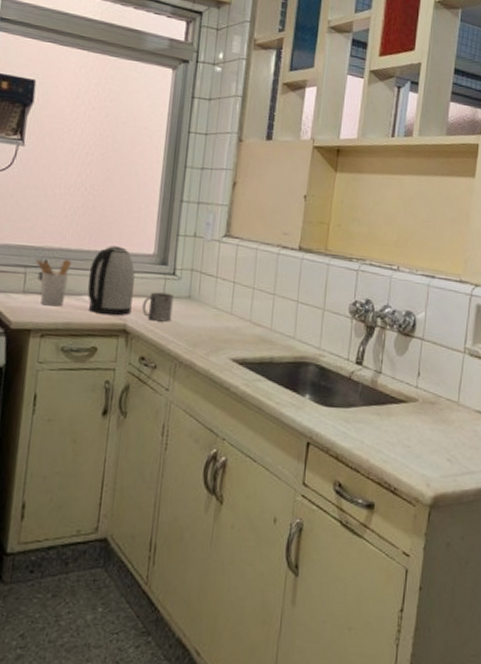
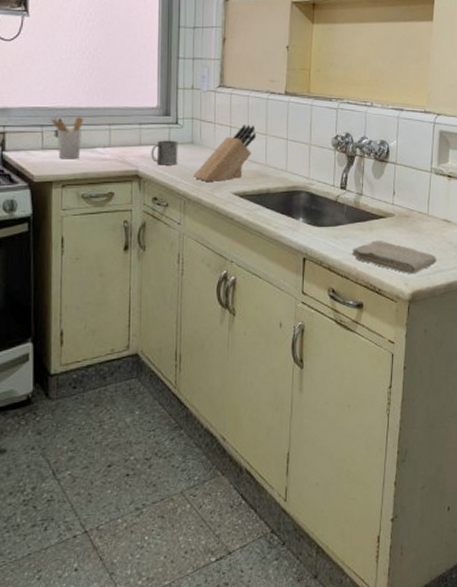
kettle: present [87,246,135,316] -> none [100,102,142,164]
knife block: none [187,281,263,344] -> present [193,125,257,181]
washcloth: none [364,428,467,474] -> present [351,240,437,275]

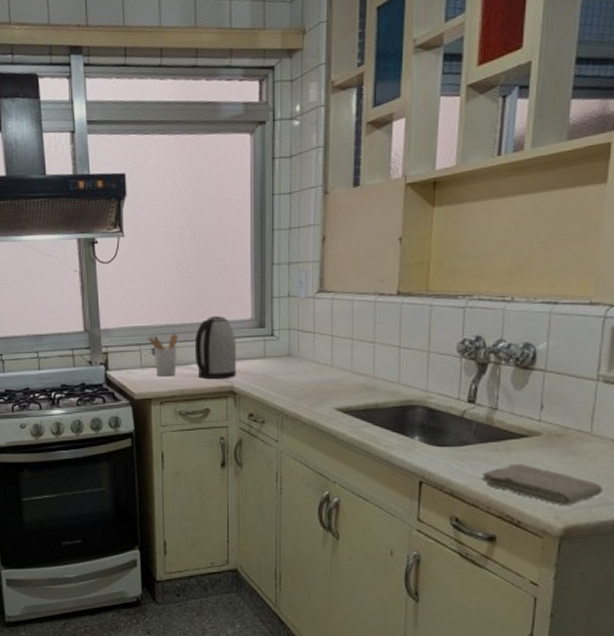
kettle: none [100,102,142,164] -> present [194,316,236,380]
mug: present [151,140,178,165] -> none [246,353,274,380]
knife block: present [193,125,257,181] -> none [290,332,363,396]

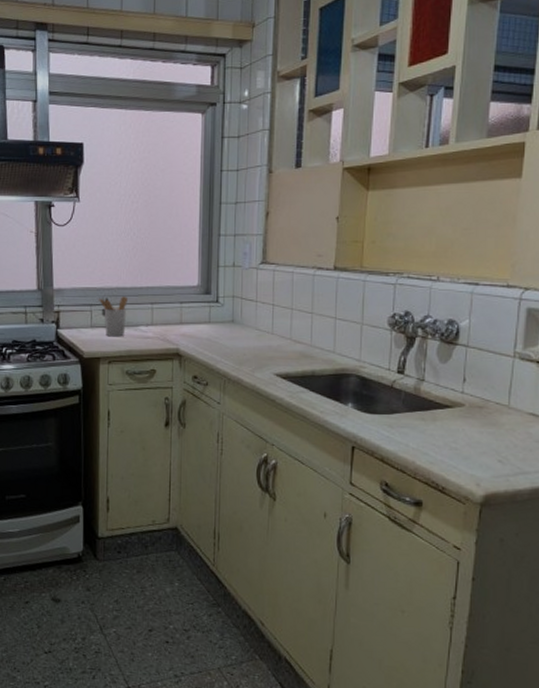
kettle: present [194,316,236,380] -> none [143,281,183,342]
washcloth: present [481,463,603,506] -> none [409,432,520,475]

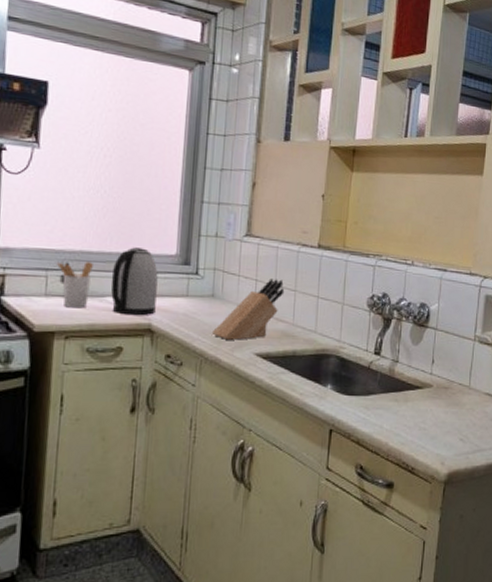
kettle: none [143,281,183,342] -> present [110,247,158,316]
knife block: none [233,303,301,362] -> present [211,279,285,340]

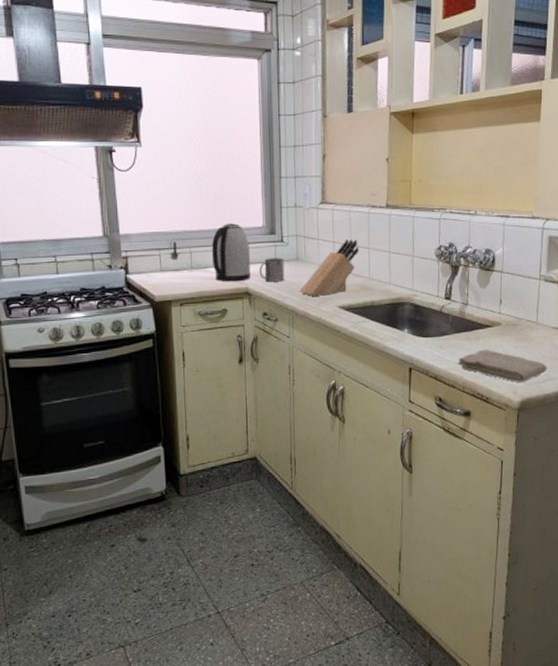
utensil holder: present [56,262,93,309] -> none [166,240,196,280]
mug: none [166,291,198,320] -> present [259,258,285,282]
washcloth: none [383,413,477,453] -> present [458,349,547,383]

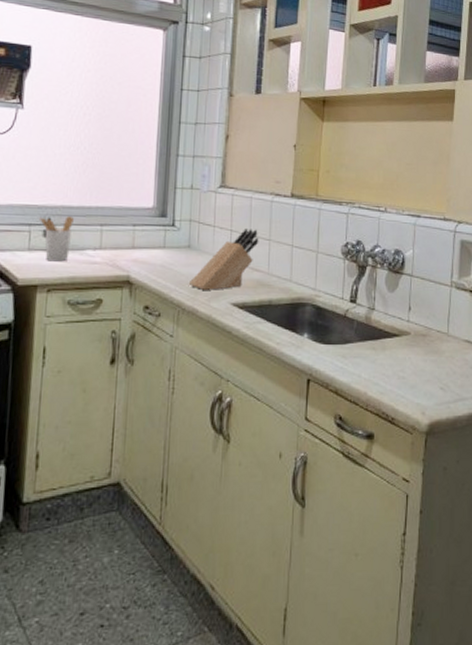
utensil holder: none [166,240,196,280] -> present [38,216,74,262]
kettle: present [211,223,251,282] -> none [90,201,136,268]
mug: present [259,258,285,282] -> none [144,243,174,271]
washcloth: present [458,349,547,383] -> none [361,361,458,403]

